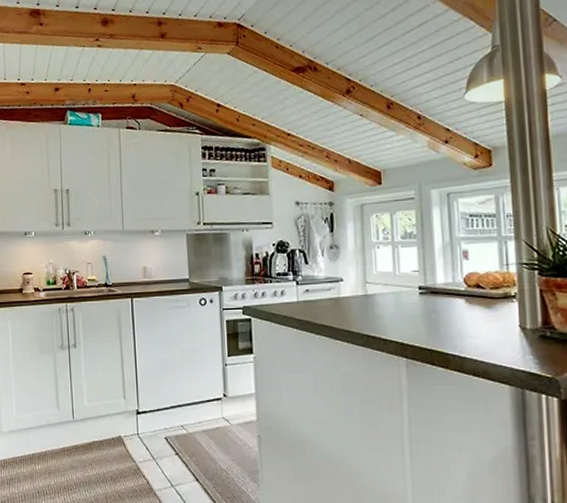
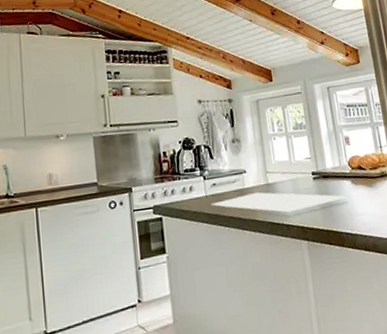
cutting board: none [303,303,459,327] -> present [211,192,348,213]

